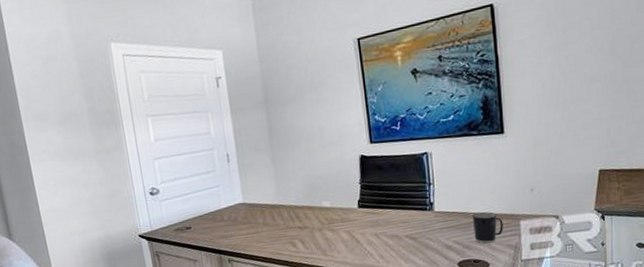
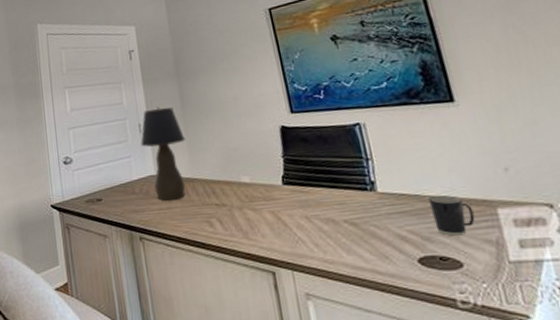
table lamp: none [229,136,273,226] -> present [141,106,186,201]

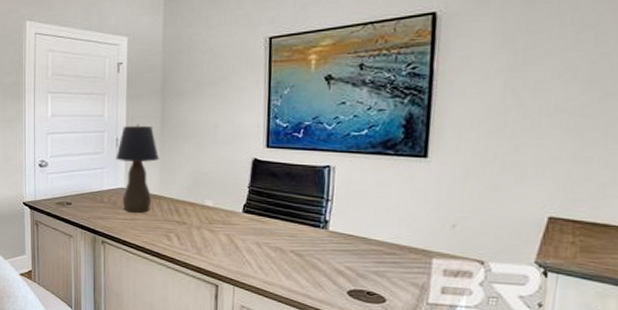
mug: present [428,195,475,236] -> none [372,240,411,277]

